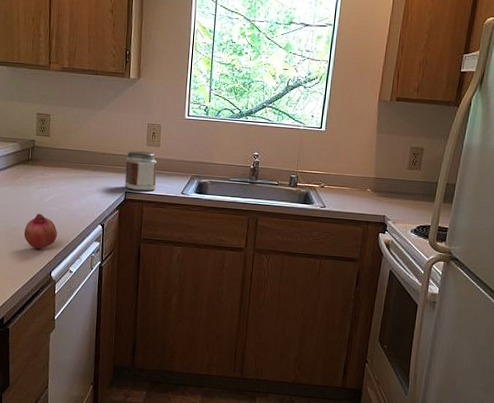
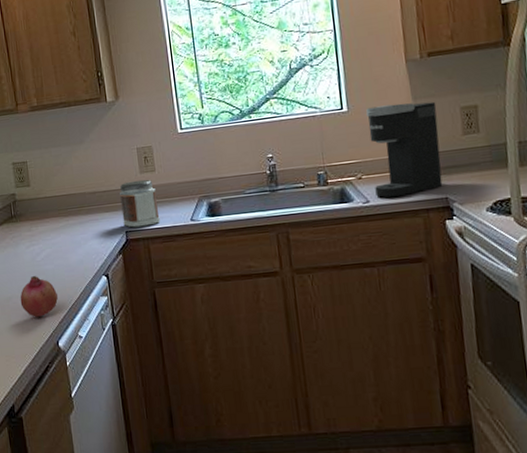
coffee maker: none [332,131,394,208] -> present [366,101,443,198]

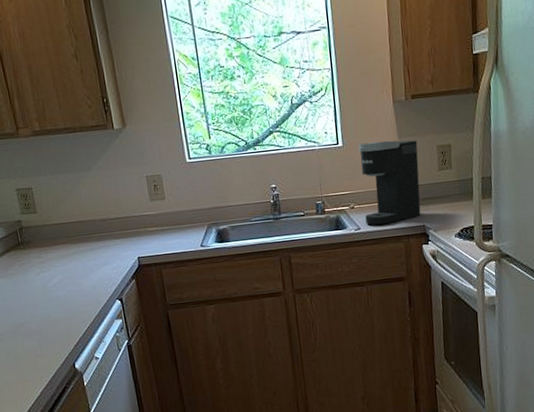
fruit: present [20,276,59,317] -> none [32,302,73,342]
jar: present [118,179,160,228] -> none [129,207,172,254]

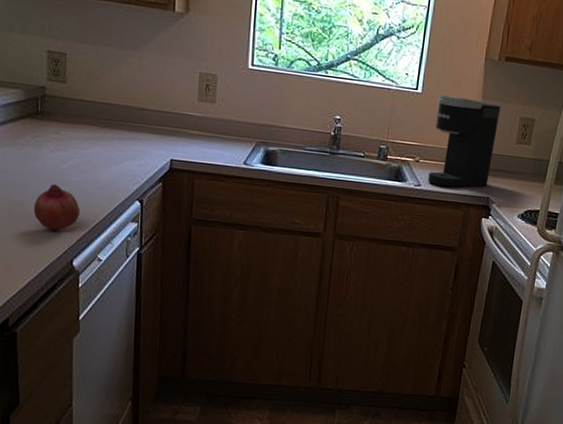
fruit: none [32,302,73,342] -> present [33,184,81,230]

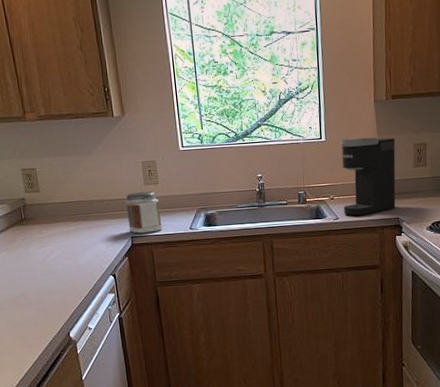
fruit: present [33,184,81,230] -> none [32,275,69,311]
jar: none [169,106,212,159] -> present [125,190,163,234]

